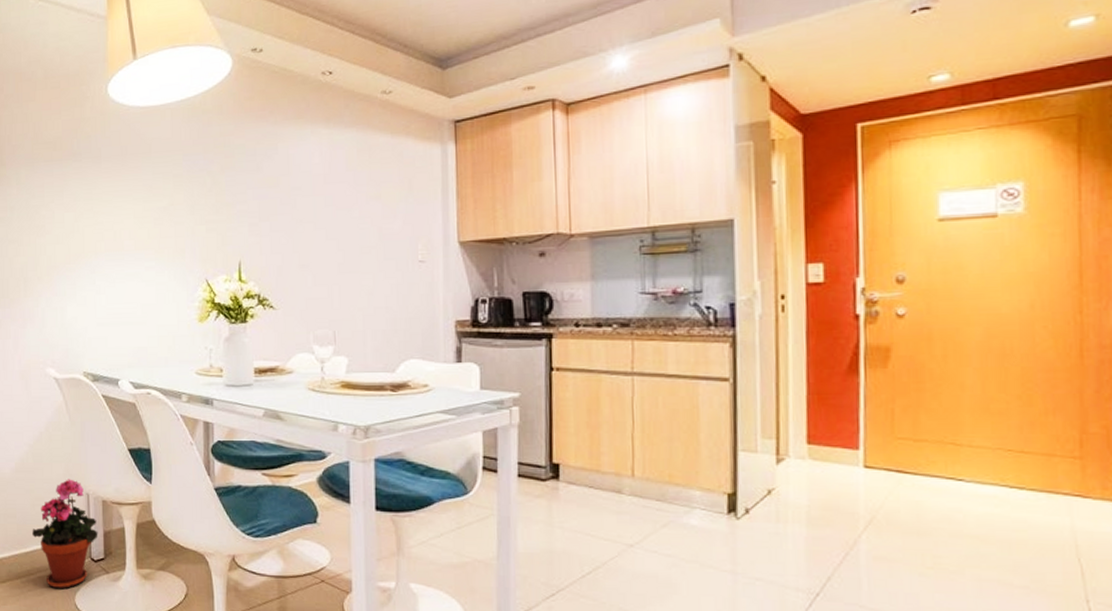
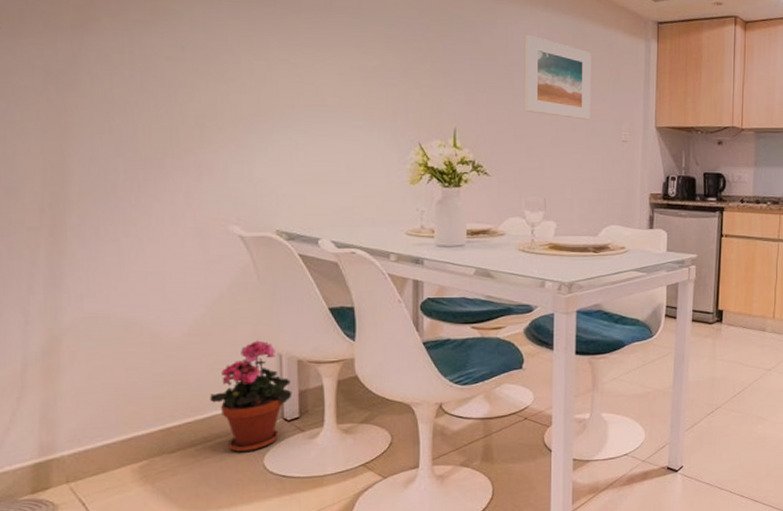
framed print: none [307,155,381,241] -> present [525,34,591,120]

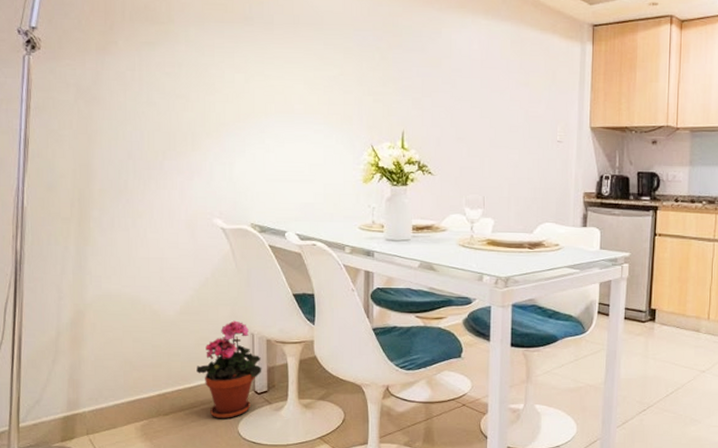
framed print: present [525,34,591,120] -> none [467,41,529,122]

